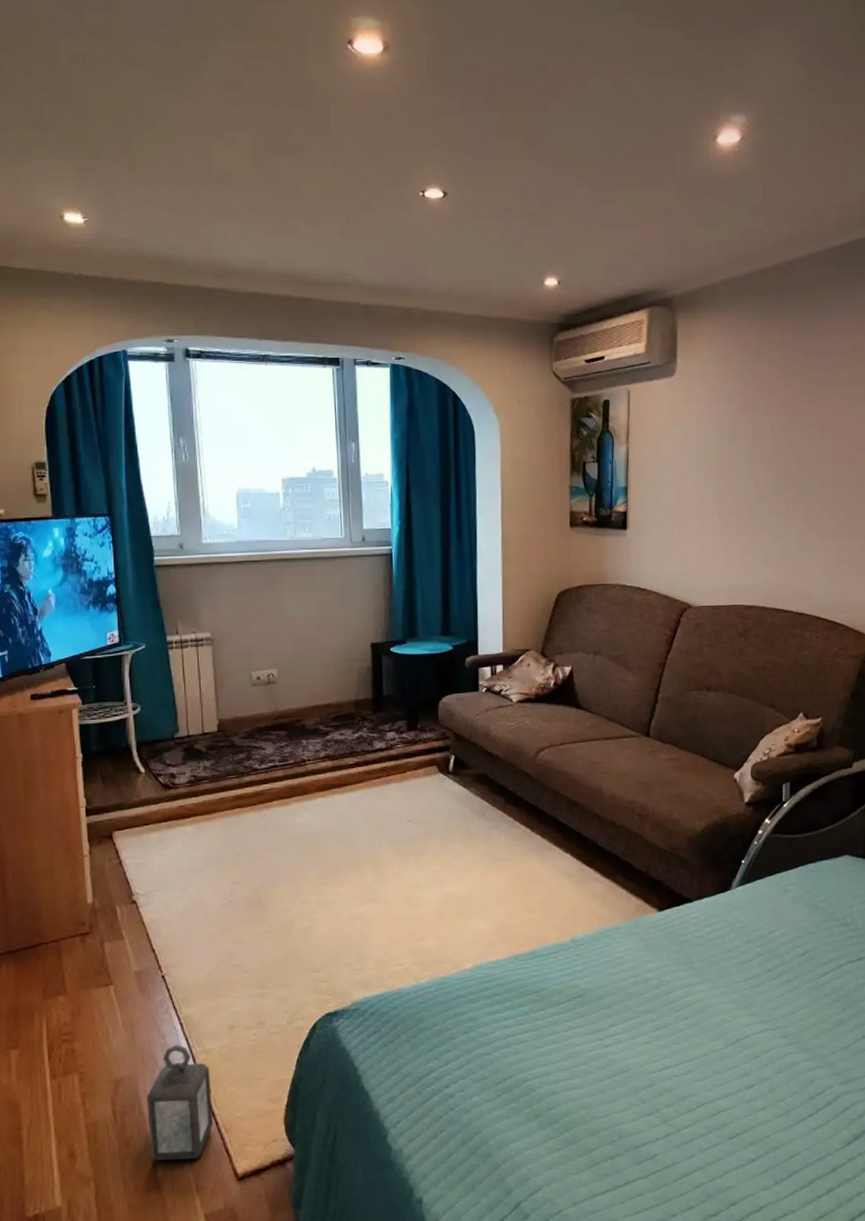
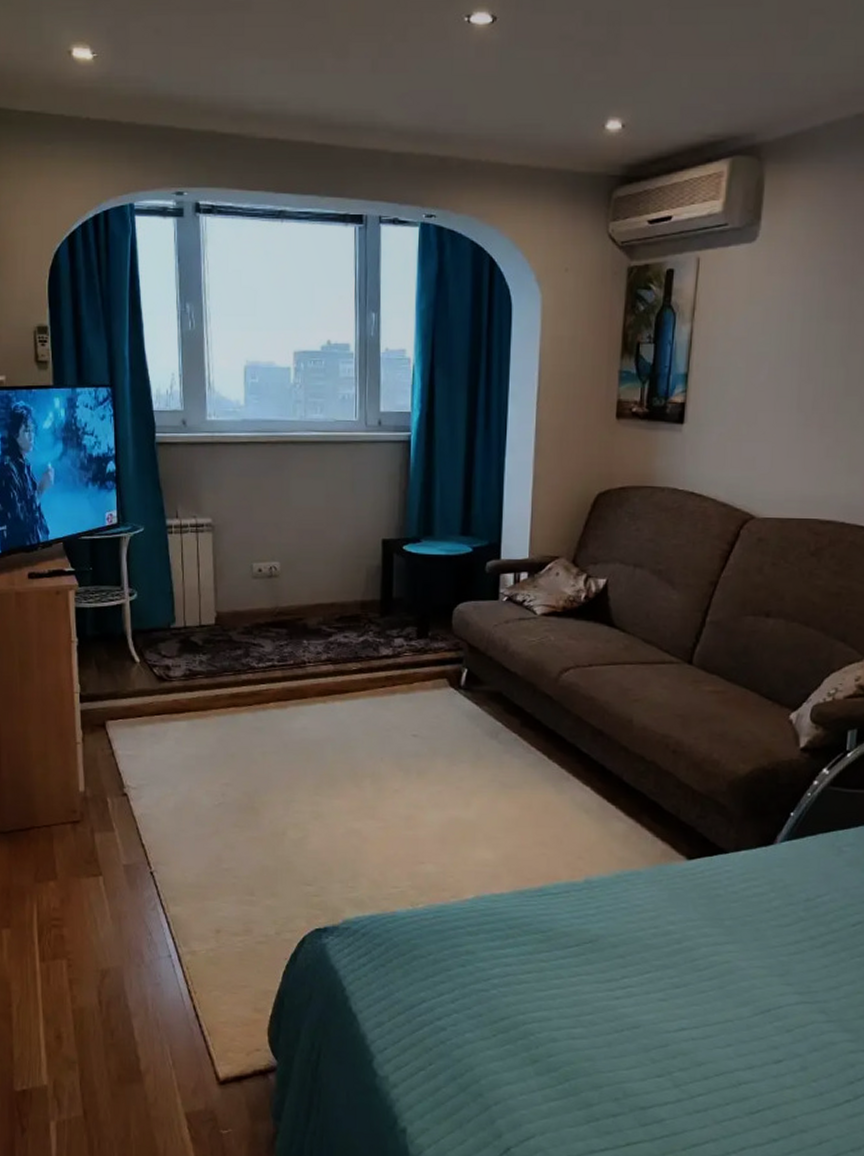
lantern: present [147,1044,214,1161] -> none [132,942,197,1057]

